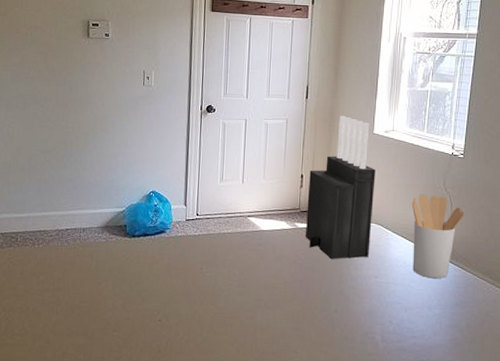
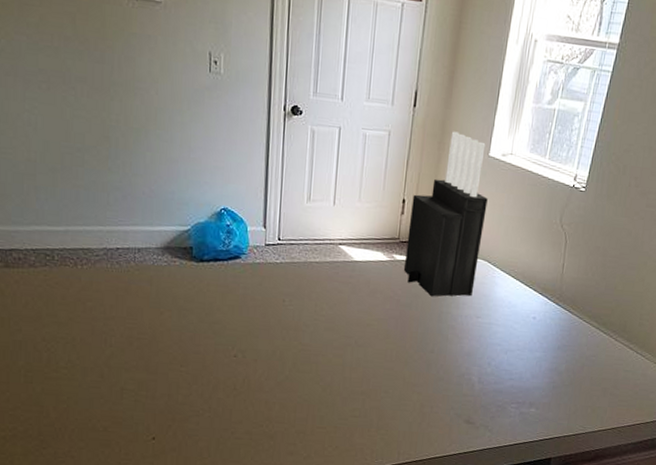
utensil holder: present [412,194,465,279] -> none [517,229,579,321]

